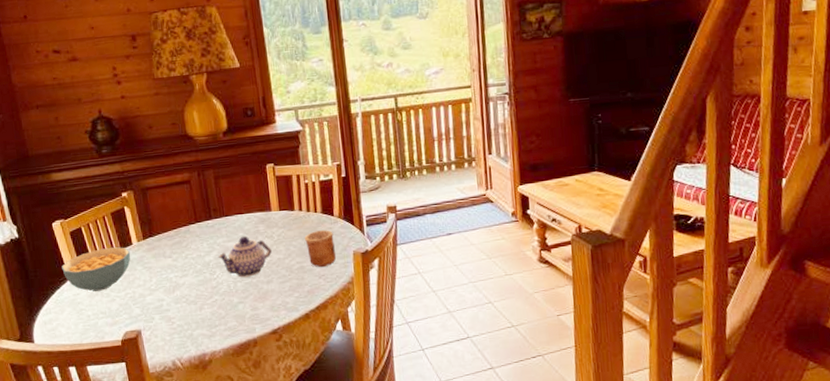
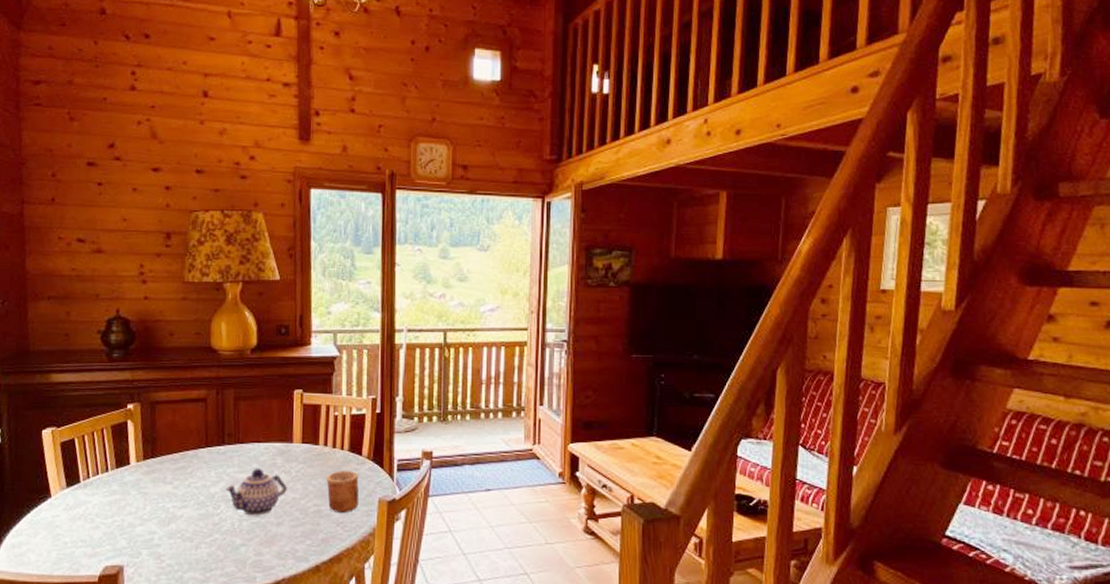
cereal bowl: present [62,247,131,292] -> none [44,465,126,515]

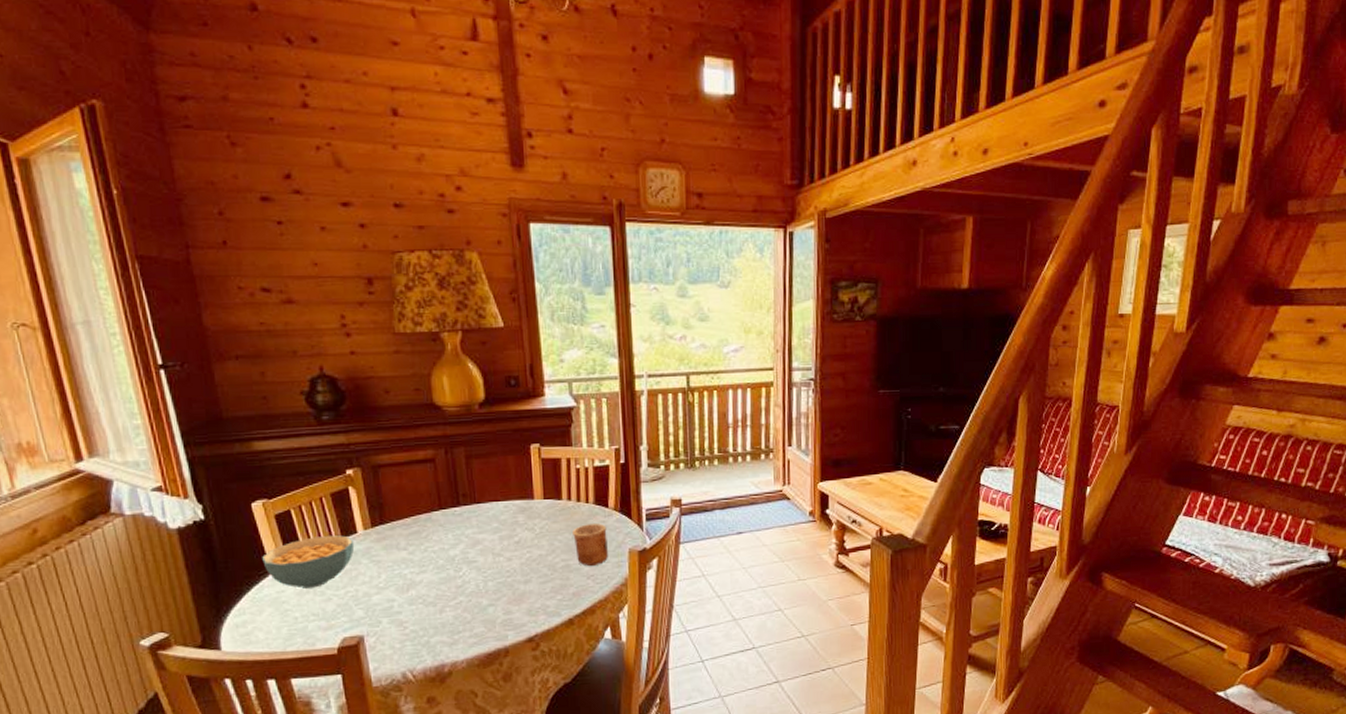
cereal bowl: none [44,465,126,515] -> present [262,535,355,589]
teapot: present [225,468,287,516] -> none [465,527,532,576]

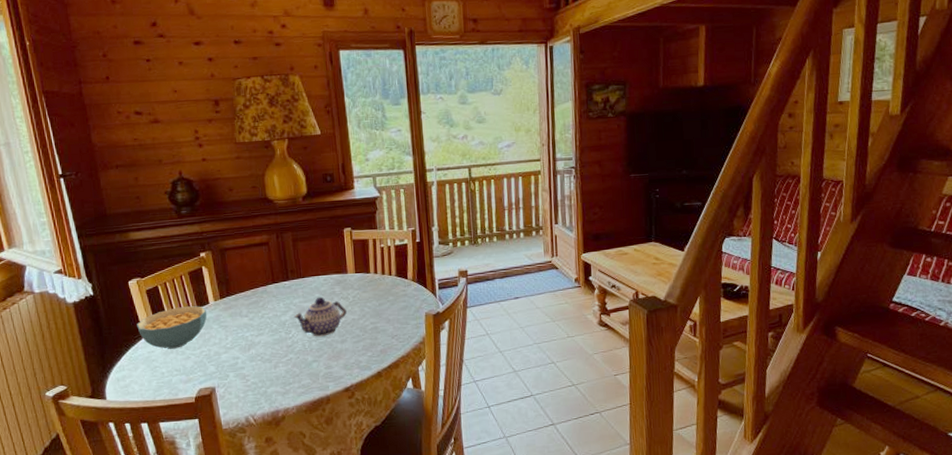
teapot: none [465,527,532,576] -> present [294,296,347,337]
cup: present [573,523,608,567] -> none [379,292,408,328]

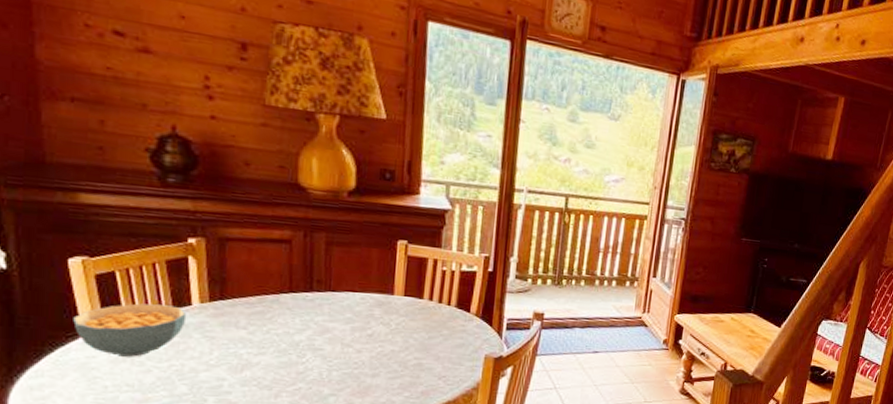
teapot: present [294,296,347,337] -> none [312,317,385,367]

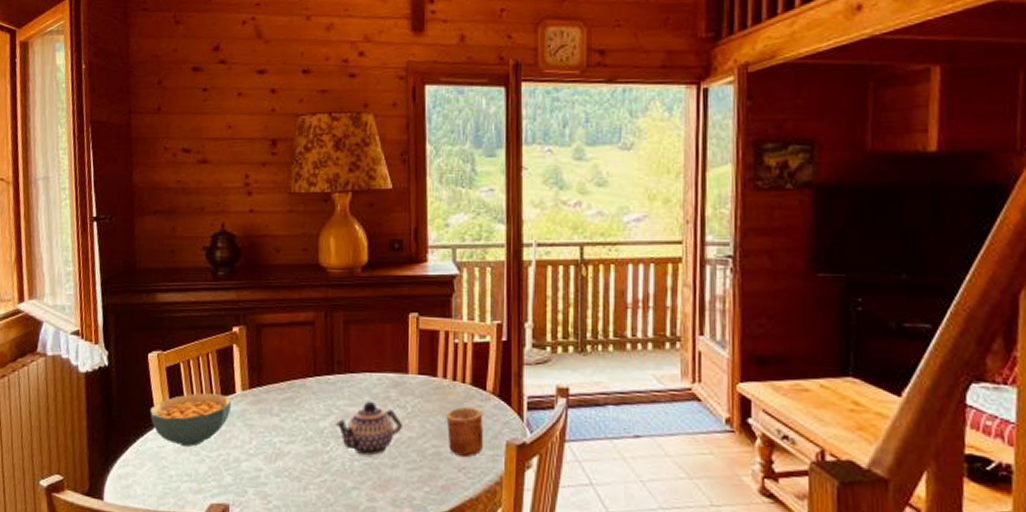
teapot: none [312,317,385,367] -> present [335,401,402,456]
cup: none [429,326,466,368] -> present [446,407,483,458]

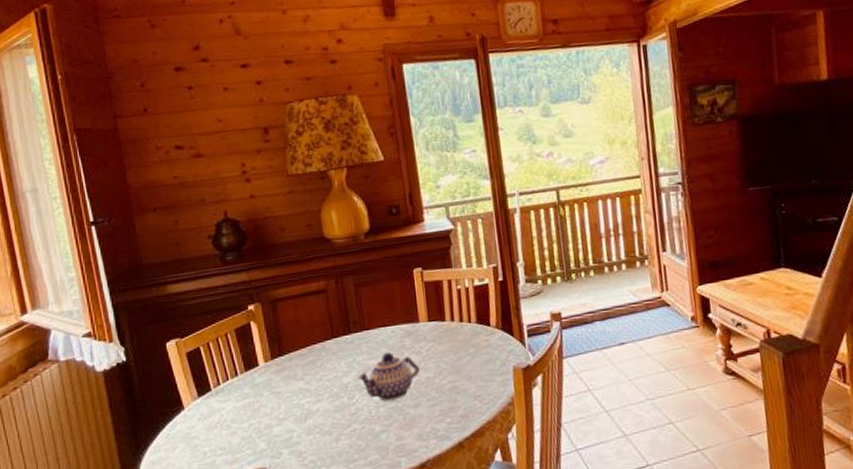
cereal bowl: present [150,393,232,447] -> none [175,369,257,423]
cup: present [446,407,483,458] -> none [457,342,493,387]

